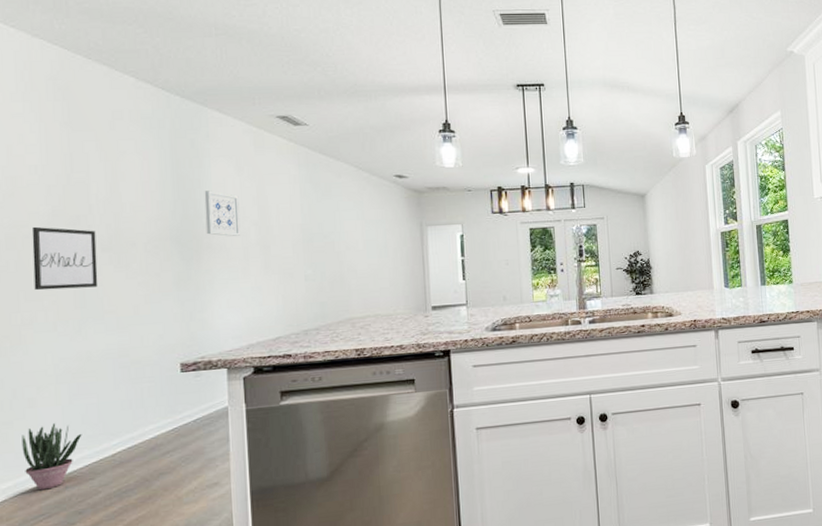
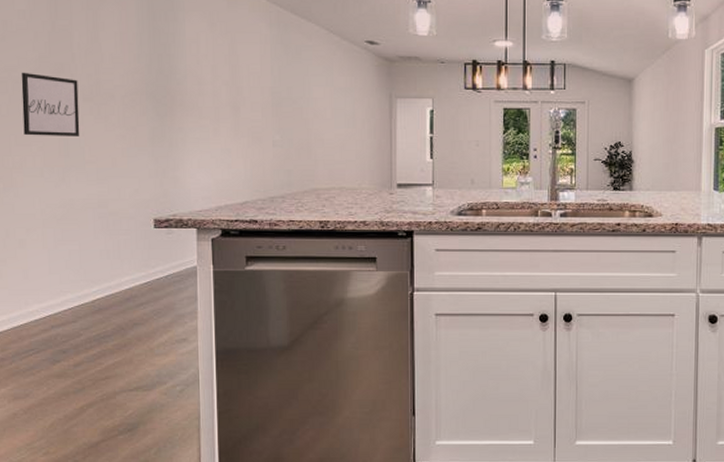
potted plant: present [22,422,82,491] -> none [14,264,66,327]
wall art: present [204,190,241,236] -> none [178,46,212,95]

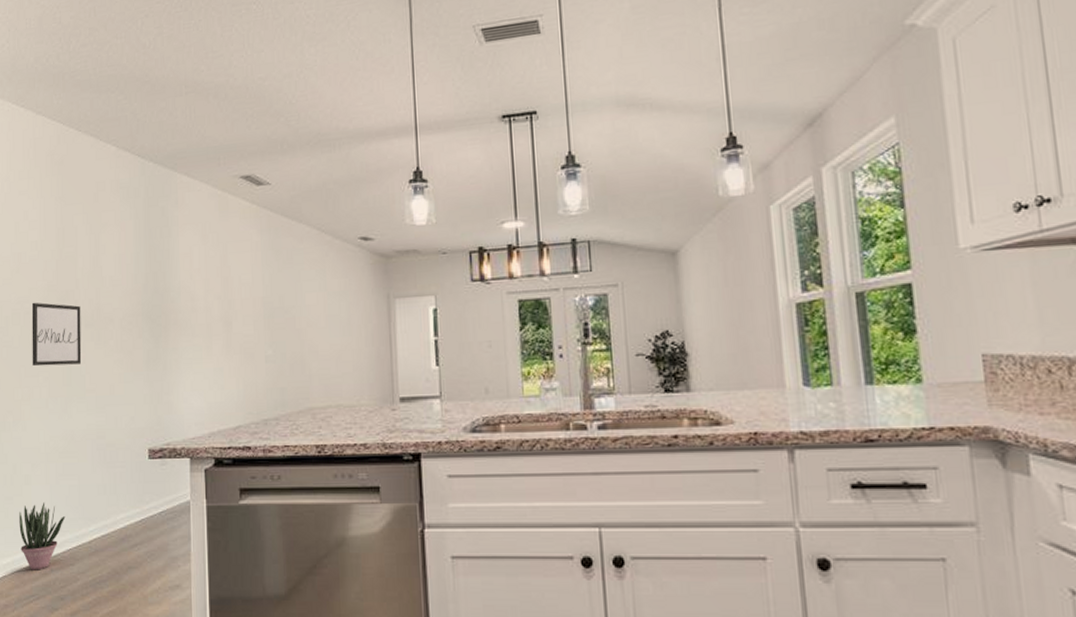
potted plant: none [14,264,66,327] -> present [19,501,66,570]

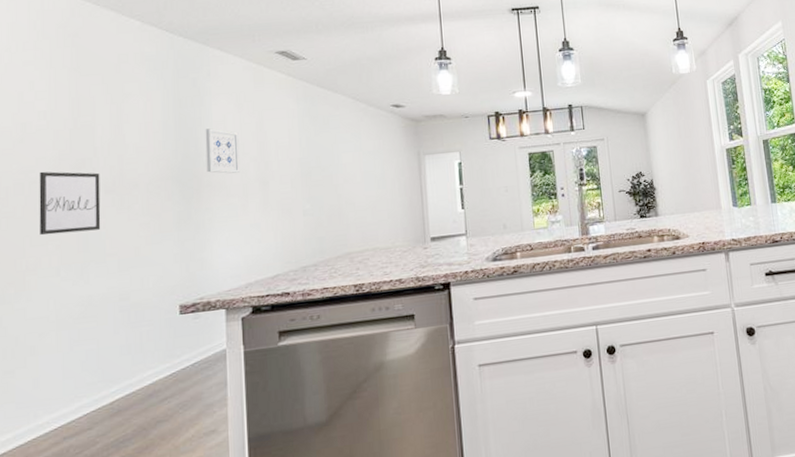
potted plant: present [19,501,66,570] -> none [23,370,82,442]
wall art: none [172,261,205,312] -> present [205,128,240,174]

